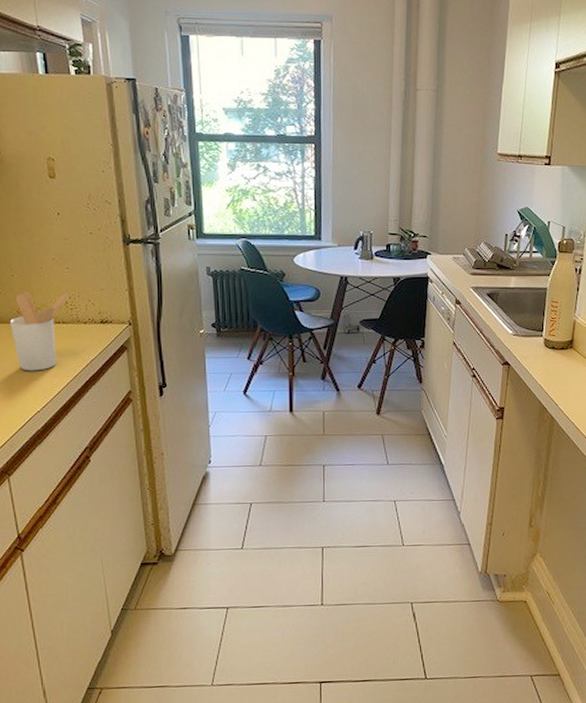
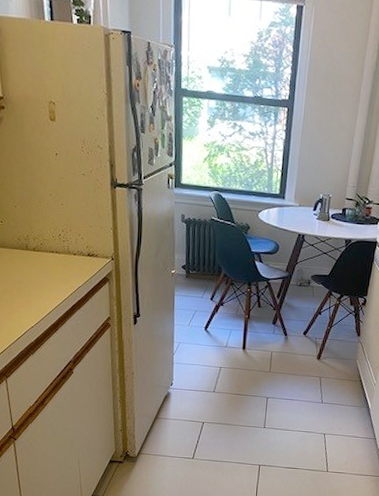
utensil holder: present [9,292,69,371] -> none [11,222,62,292]

